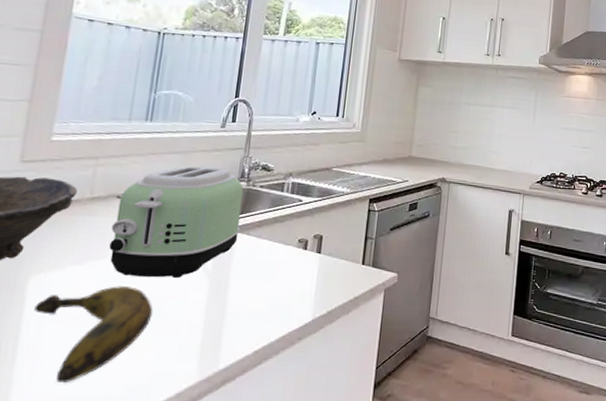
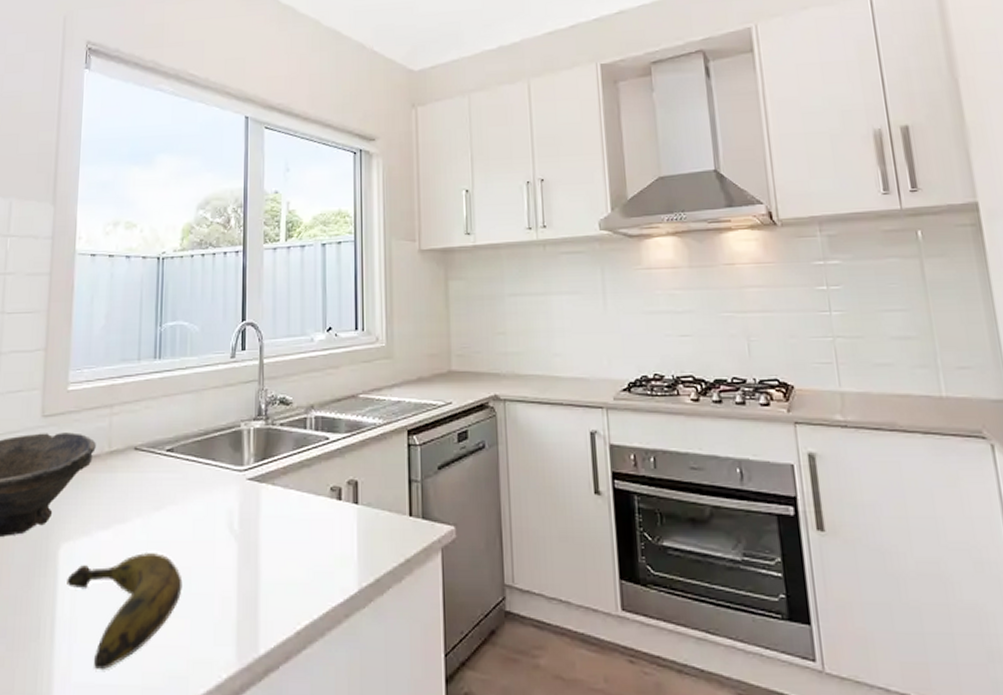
toaster: present [109,166,244,279] -> none [131,406,264,542]

